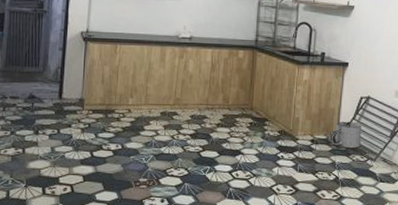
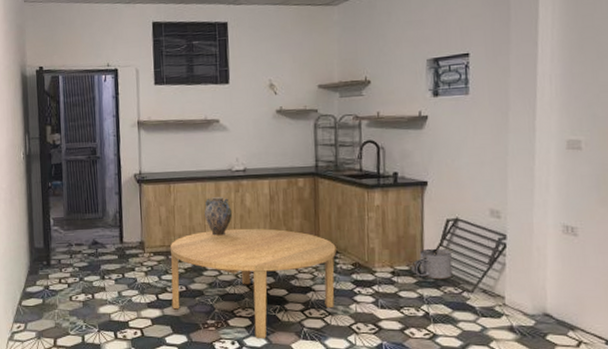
dining table: none [105,92,266,197] -> present [170,228,337,338]
ceramic jug: none [148,60,175,98] -> present [205,196,233,236]

